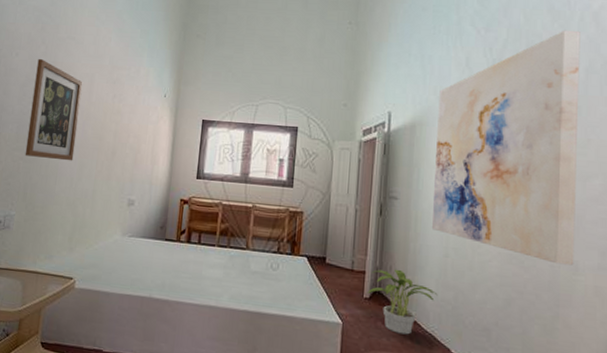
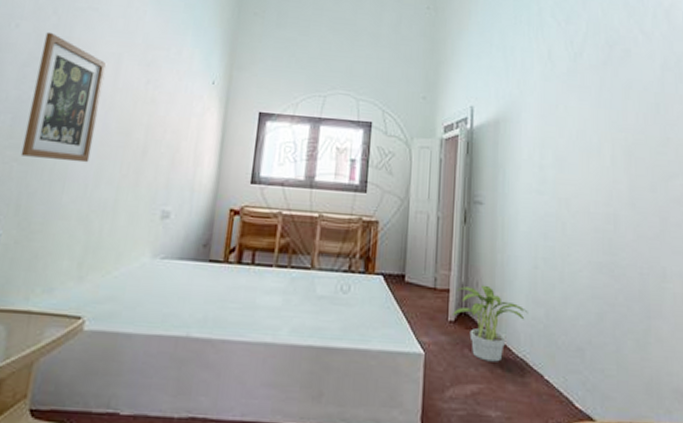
wall art: present [431,30,580,266] -> none [519,26,662,272]

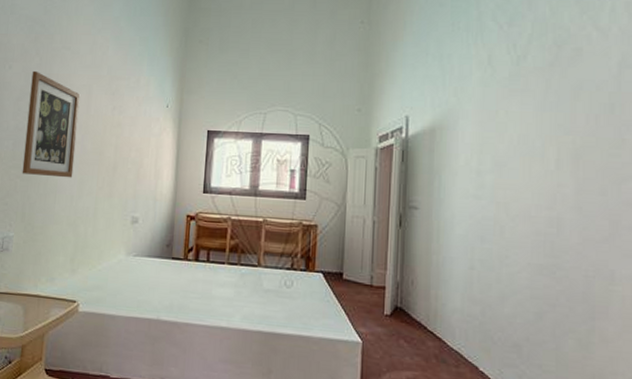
potted plant: present [451,285,528,362] -> none [387,283,464,353]

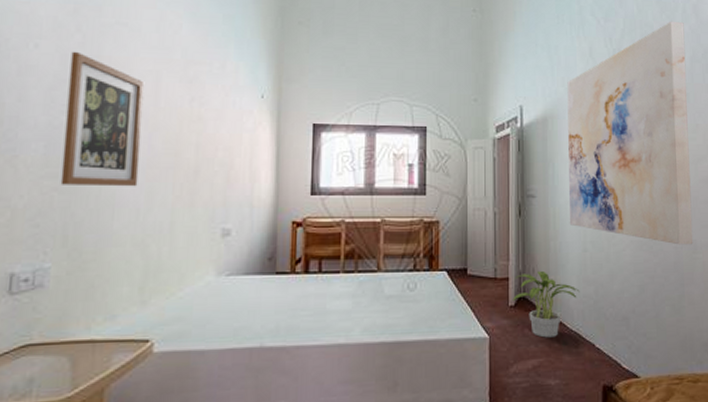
potted plant: none [387,283,464,353] -> present [512,270,580,338]
wall art: none [455,22,612,275] -> present [567,21,693,245]

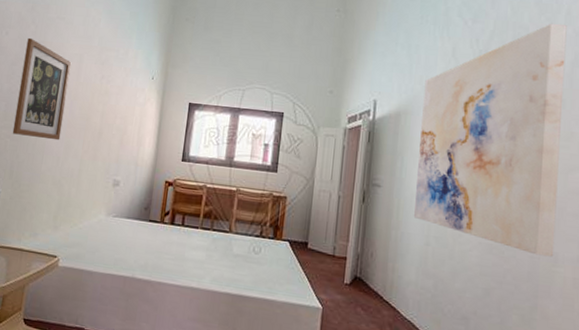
potted plant: present [512,270,580,338] -> none [347,255,418,321]

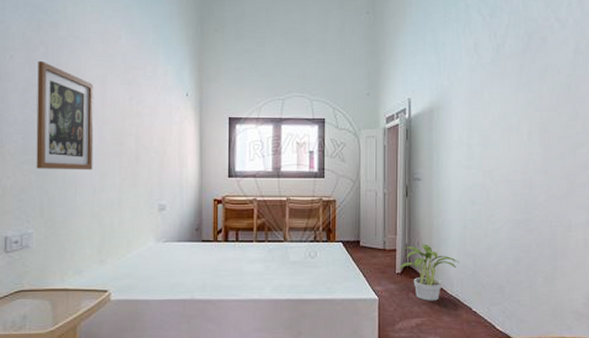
potted plant: none [347,255,418,321] -> present [398,244,459,301]
wall art: present [413,23,567,257] -> none [451,14,569,224]

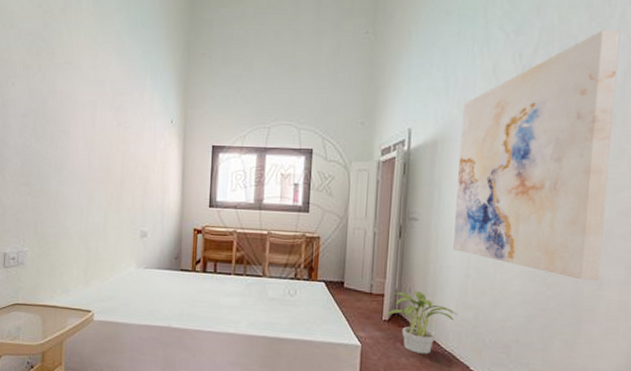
wall art: present [36,60,94,170] -> none [32,87,85,194]
wall art: none [451,14,569,224] -> present [452,29,620,281]

